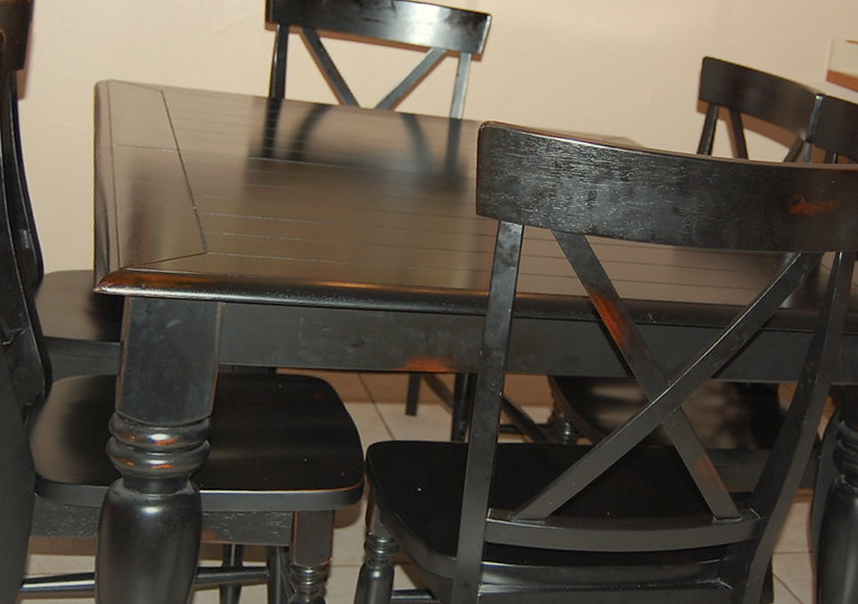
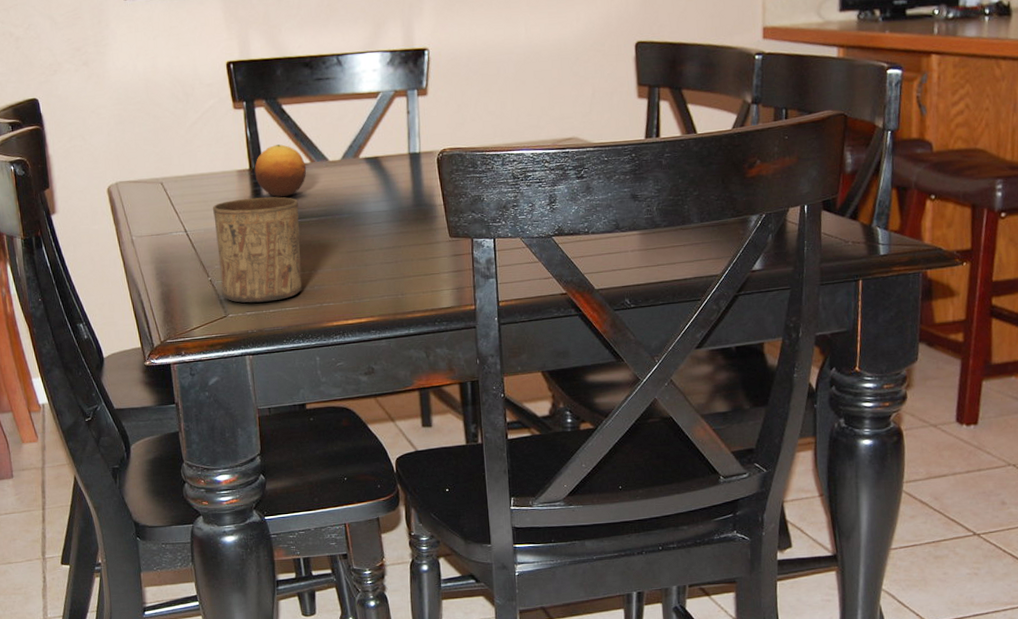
cup: none [205,126,316,247] -> present [213,196,302,303]
fruit: none [273,77,334,136] -> present [254,144,307,198]

